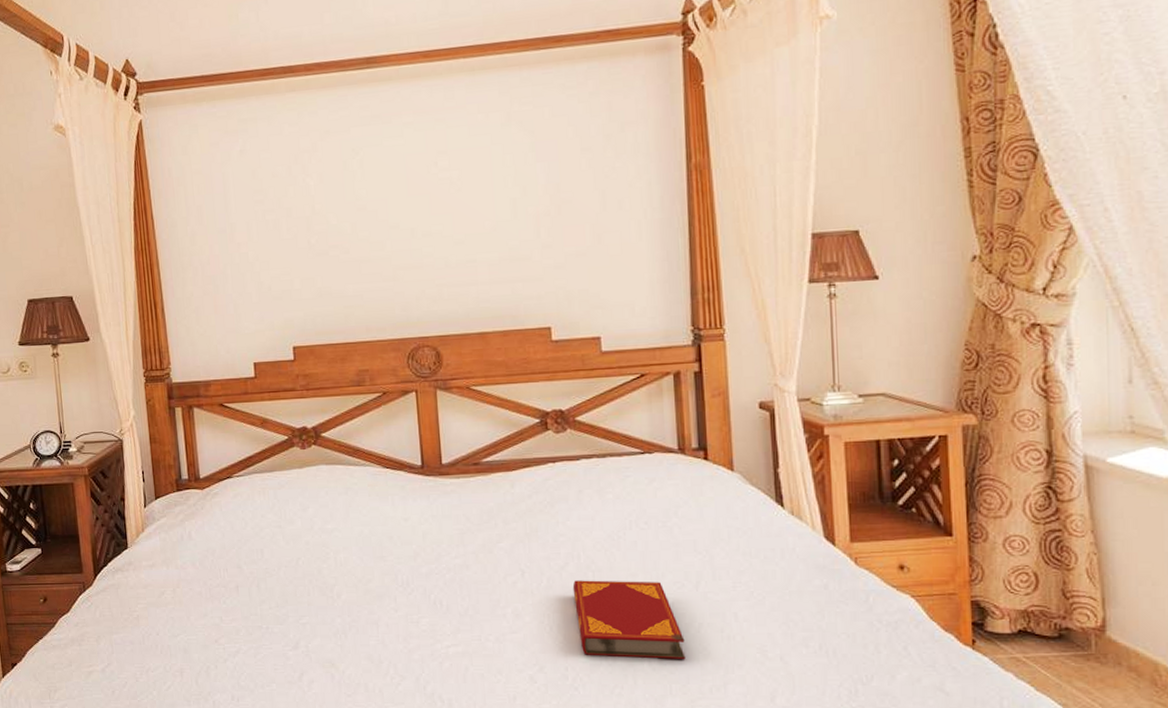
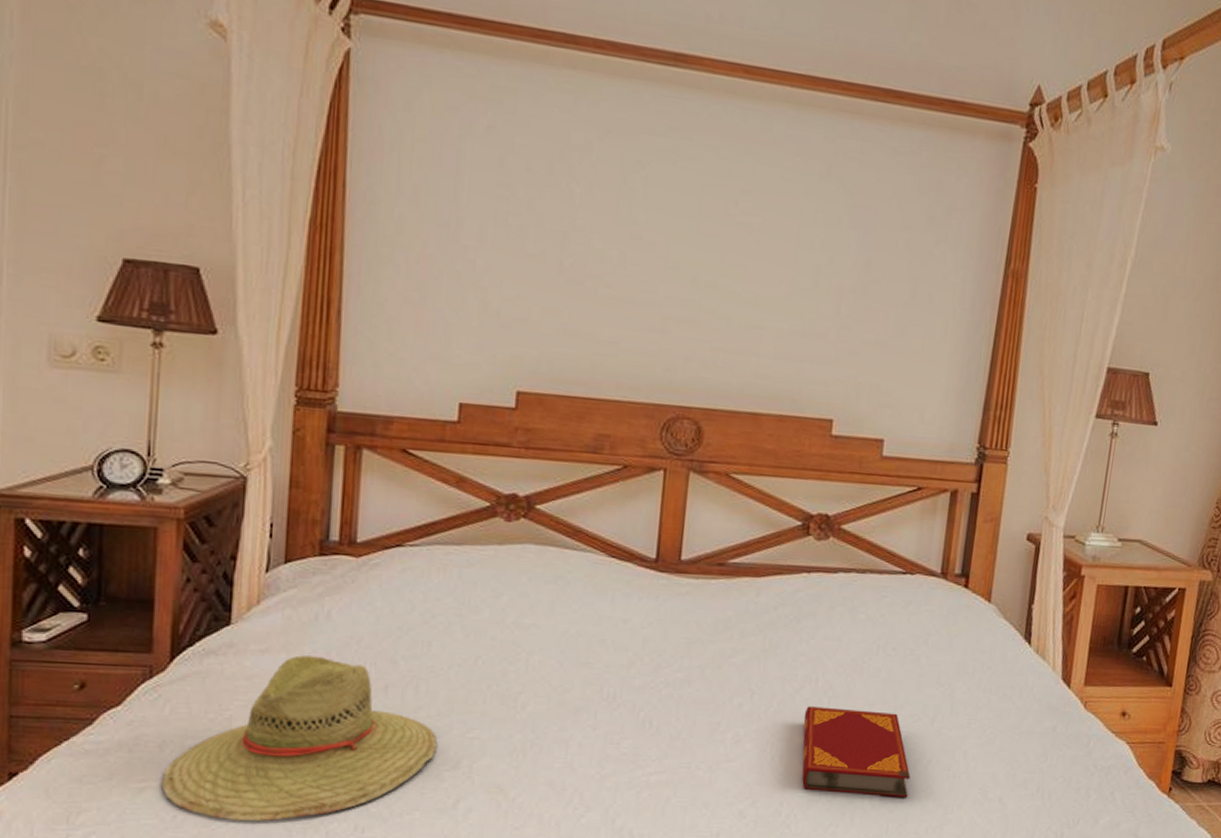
straw hat: none [101,567,280,695] -> present [162,655,437,822]

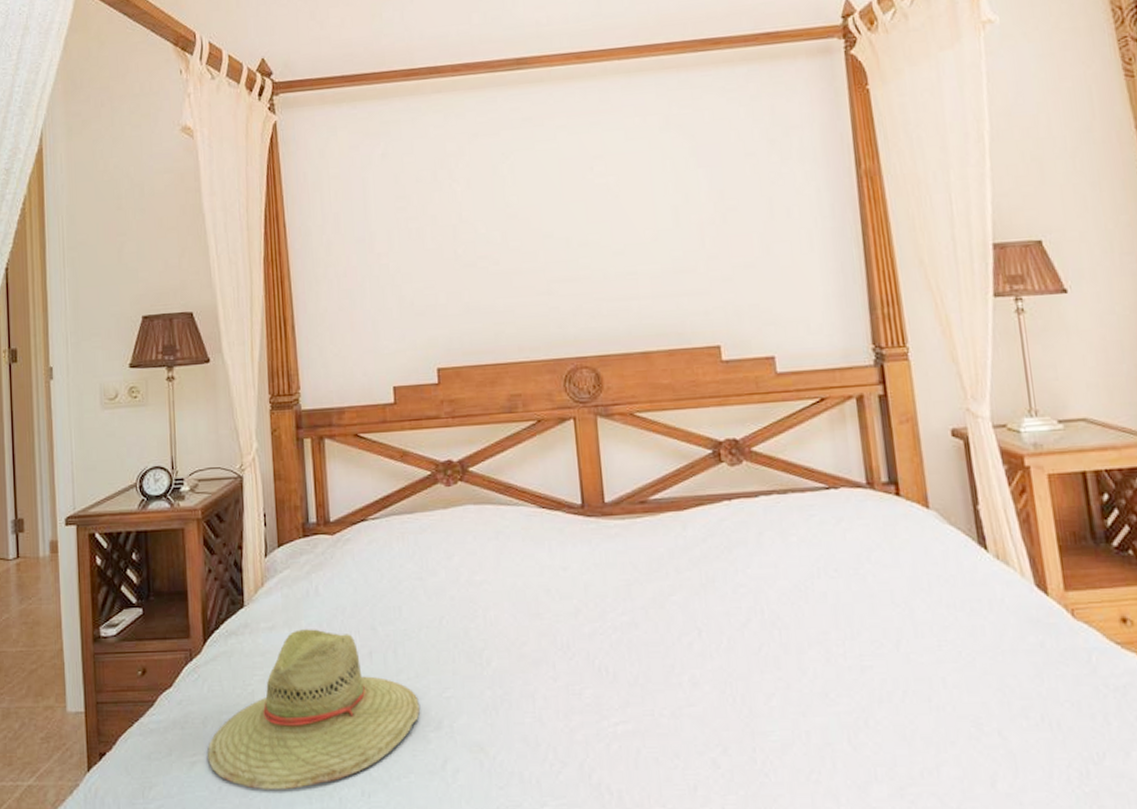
hardback book: present [802,706,911,797] -> none [756,639,890,736]

